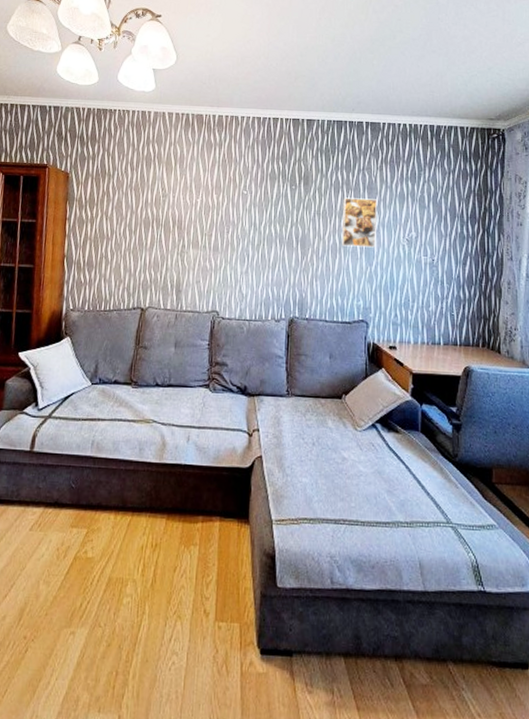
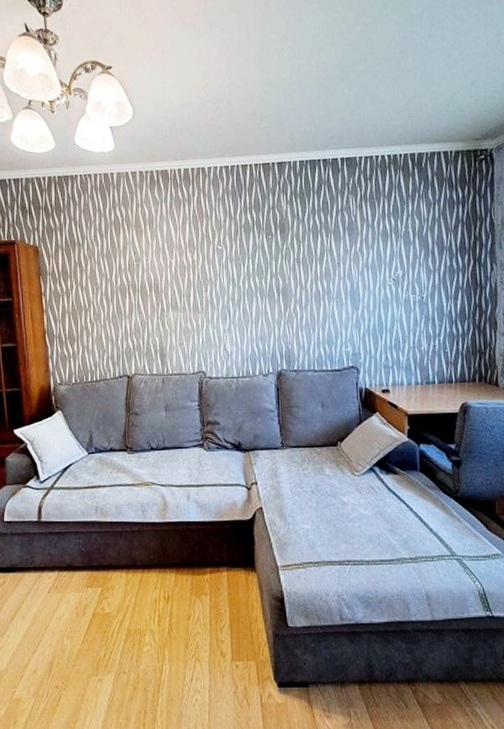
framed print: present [341,197,378,248] -> none [323,240,361,293]

